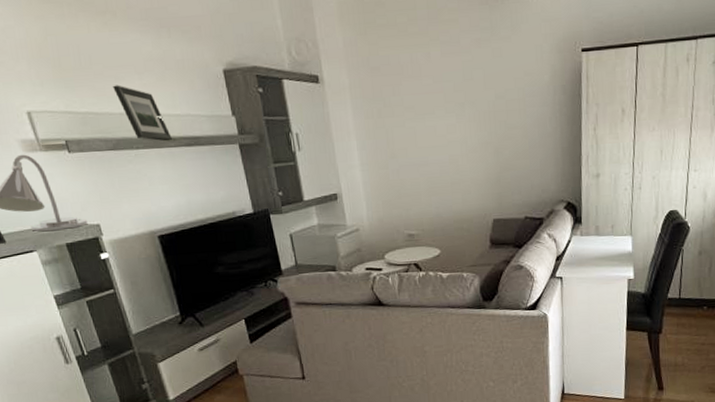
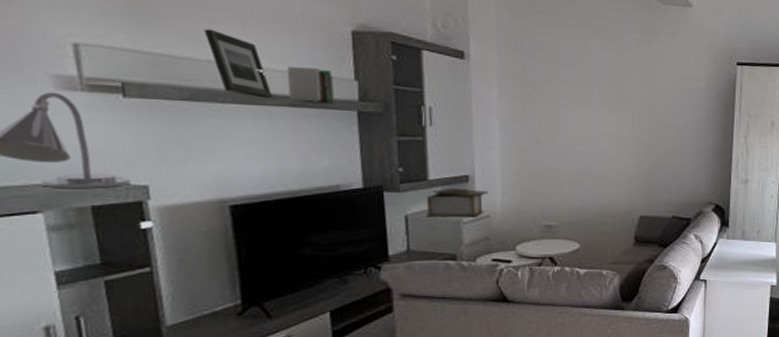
books: none [179,109,220,142] -> present [287,67,335,104]
decorative box: none [304,206,356,235] -> present [425,187,489,218]

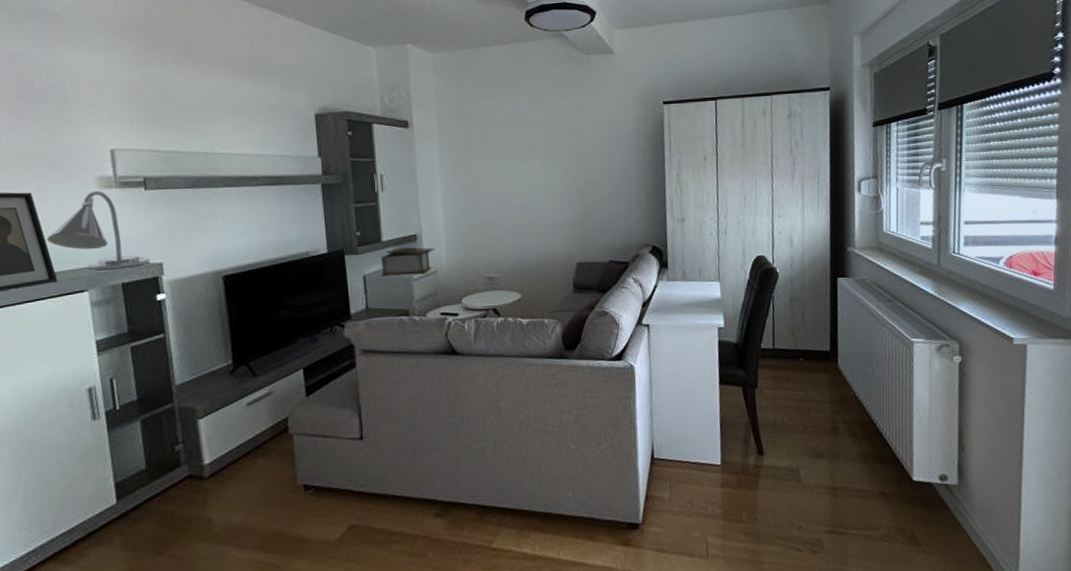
picture frame: present [204,28,272,99] -> none [203,126,254,180]
books: present [287,67,335,104] -> none [265,150,303,181]

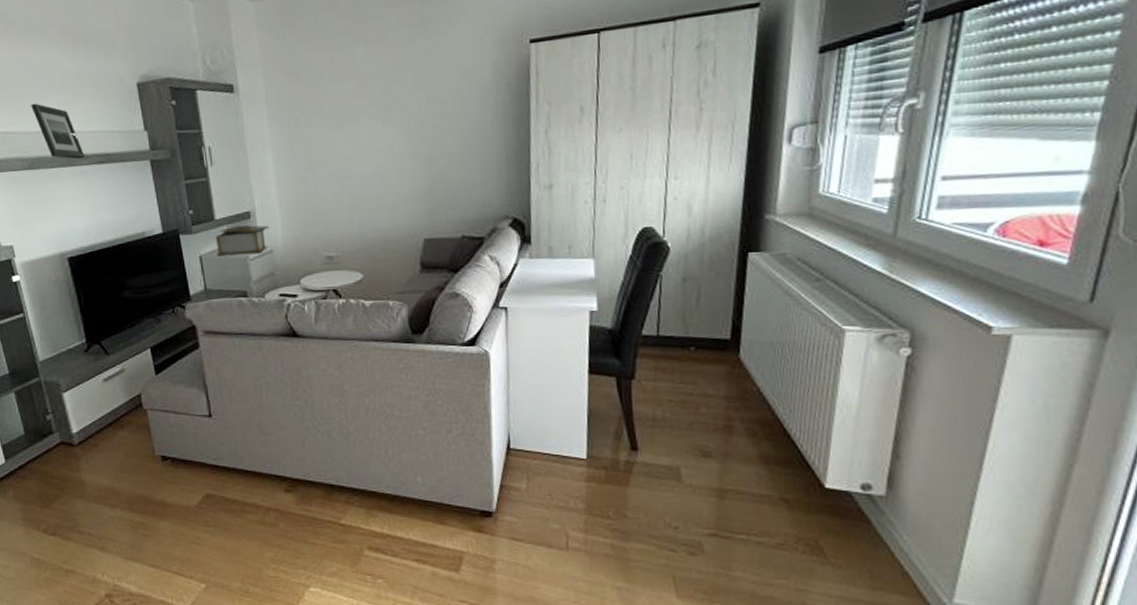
picture frame: none [203,126,254,180] -> present [31,103,85,159]

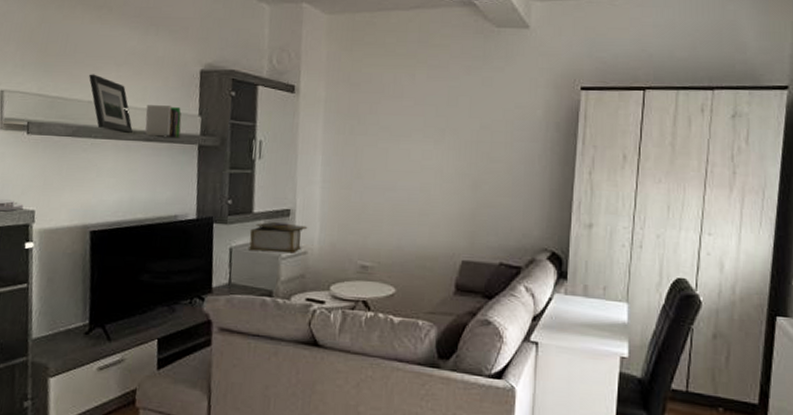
books: none [92,124,132,159] -> present [145,105,182,139]

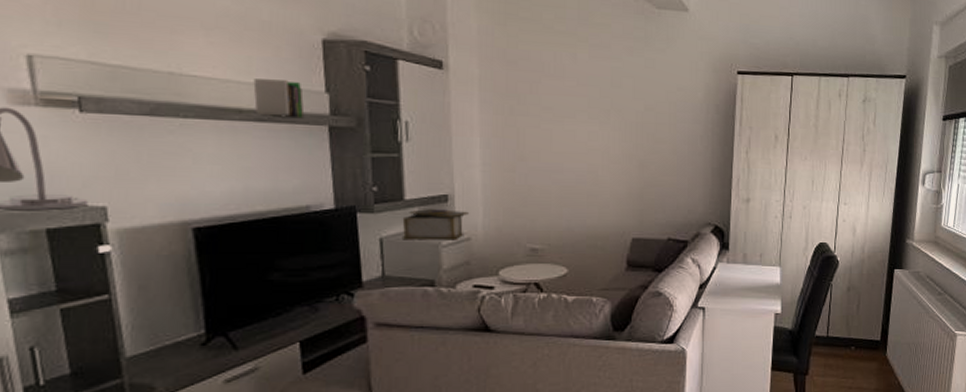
picture frame: present [89,74,133,134] -> none [165,38,238,113]

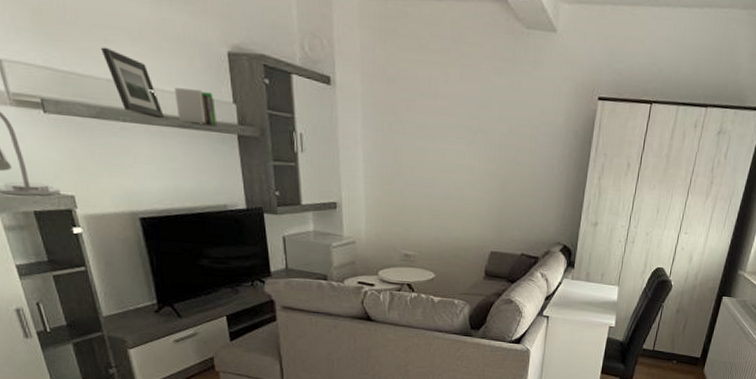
picture frame: none [165,38,238,113] -> present [101,47,164,119]
decorative box: present [401,208,470,240] -> none [300,213,355,243]

